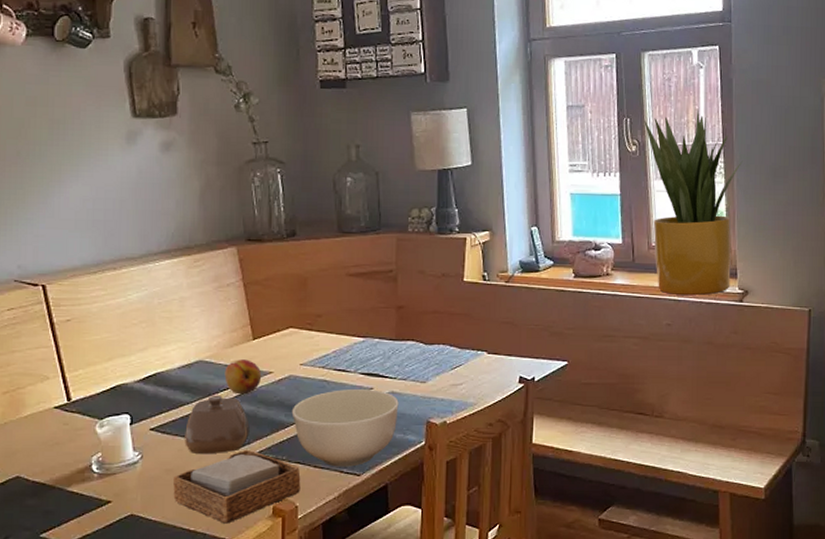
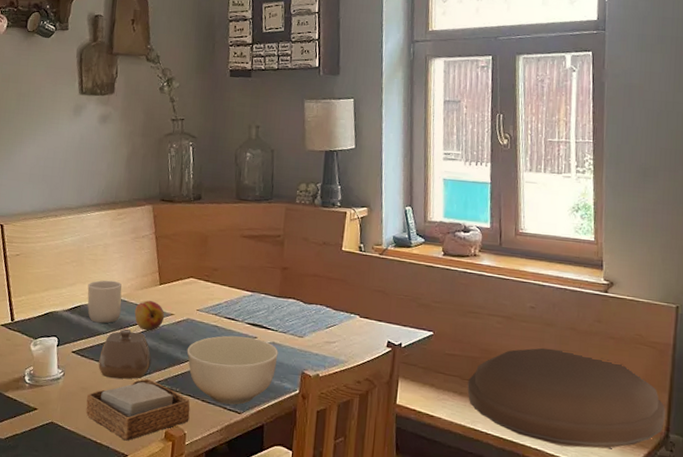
mug: none [163,340,208,392] -> present [87,280,122,324]
seat cushion: none [606,366,801,466] -> present [467,347,665,449]
planter: present [644,108,744,295] -> none [516,108,614,283]

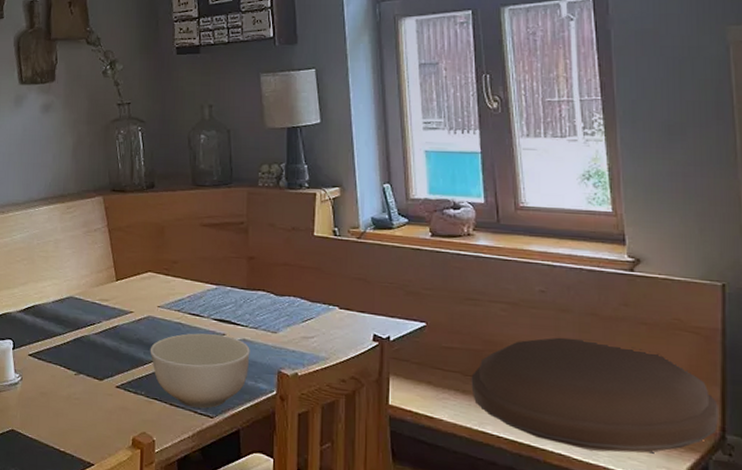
napkin holder: present [86,378,190,441] -> none [47,381,158,449]
mug: present [87,280,122,324] -> none [40,277,77,324]
sugar bowl: present [98,328,152,379] -> none [57,328,113,383]
fruit: present [134,300,165,331] -> none [91,298,124,331]

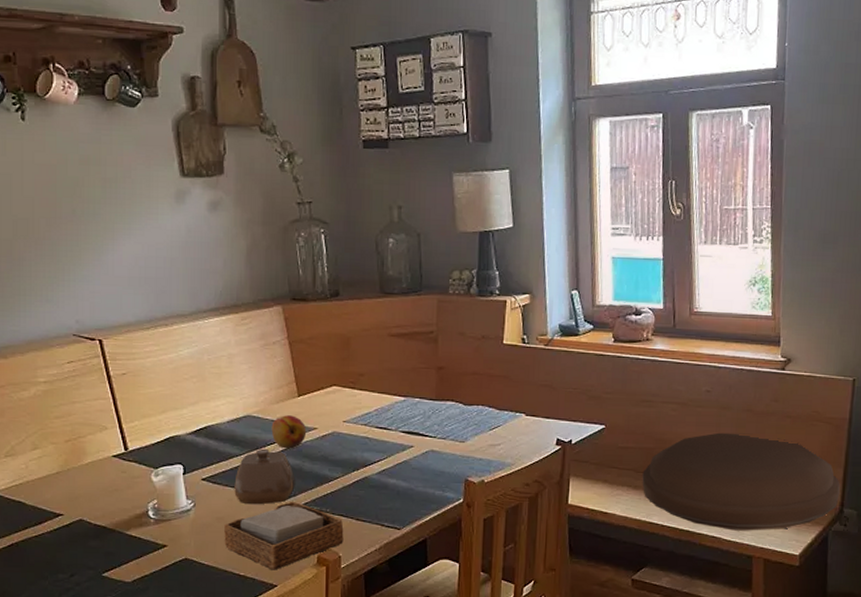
napkin holder: none [47,381,158,449] -> present [224,501,344,570]
sugar bowl: none [57,328,113,383] -> present [234,448,295,505]
fruit: none [91,298,124,331] -> present [271,415,307,449]
bowl: present [150,333,250,409] -> none [335,447,438,521]

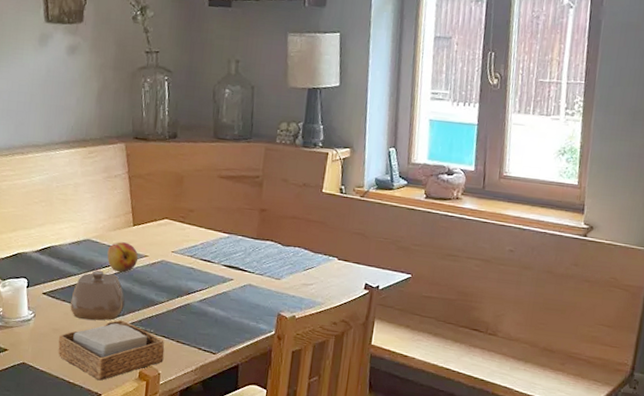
seat cushion: present [642,432,840,532] -> none [442,290,633,387]

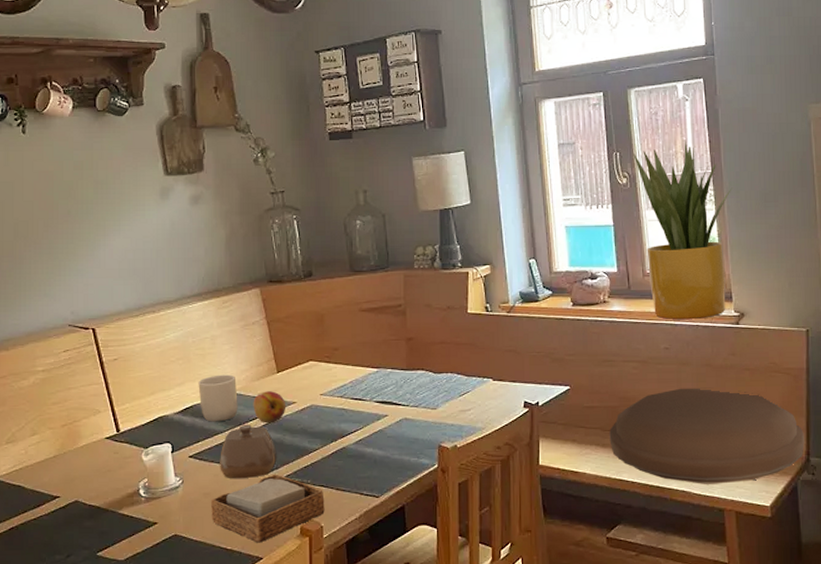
mug: none [57,220,94,265] -> present [198,374,238,422]
seat cushion: none [442,290,633,387] -> present [609,387,805,485]
planter: none [504,47,604,226] -> present [633,139,734,319]

